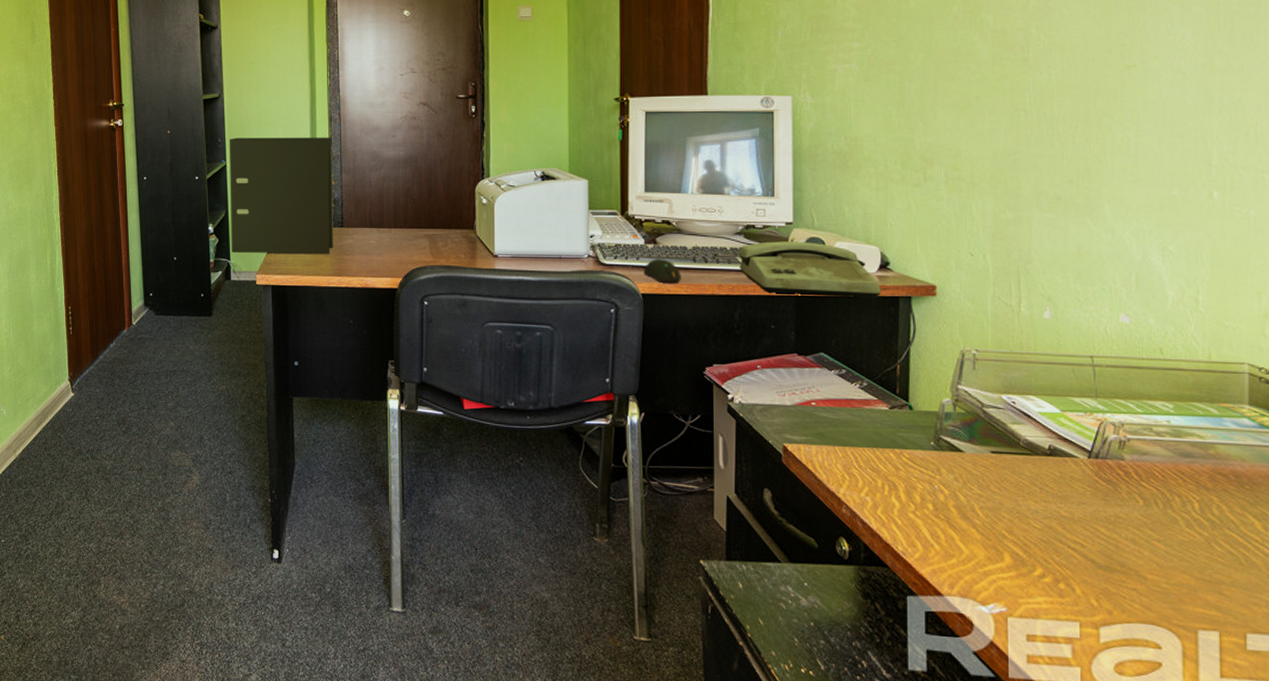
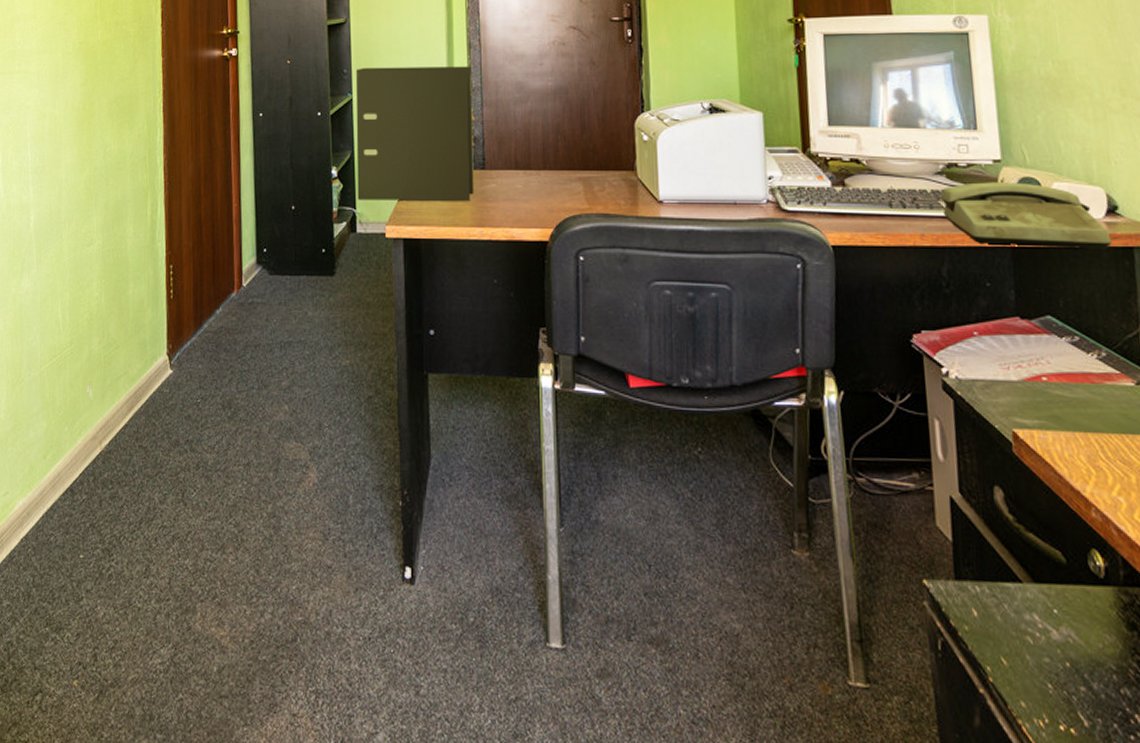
computer mouse: present [643,259,681,283] -> none [832,204,877,233]

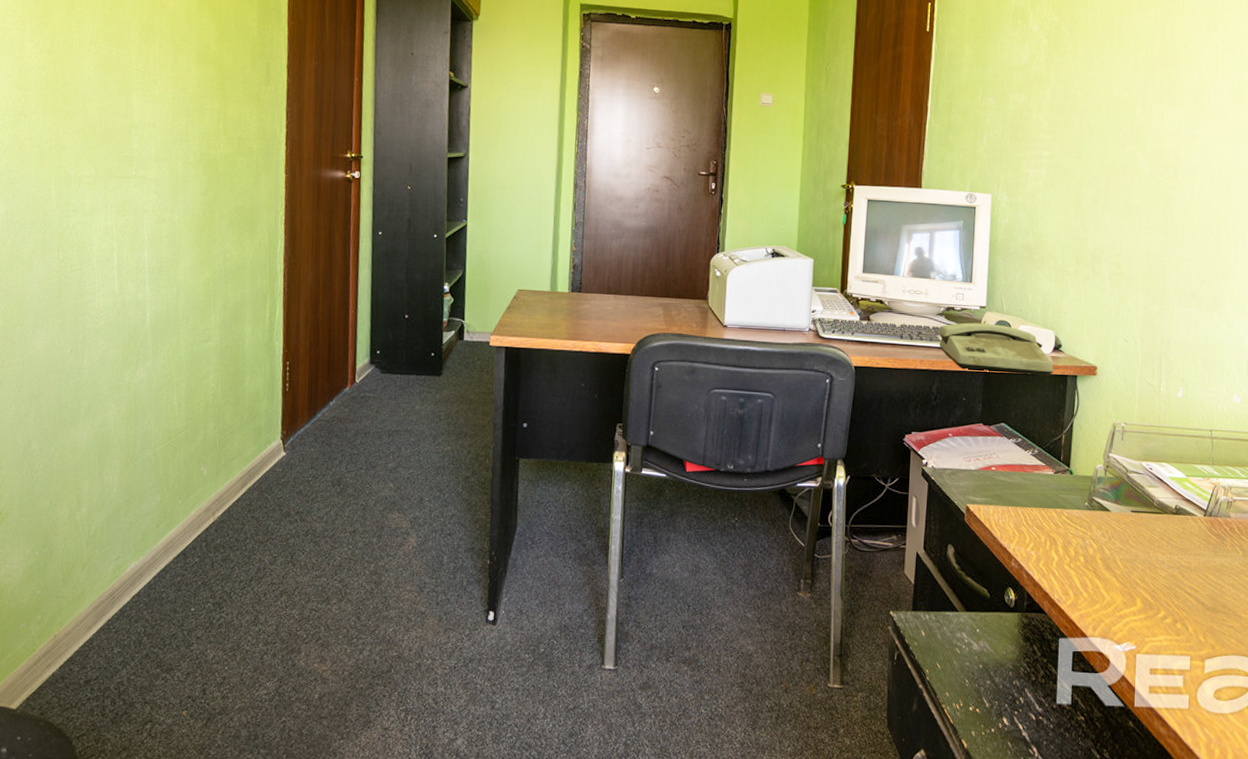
binder: present [355,66,474,201] -> none [466,198,576,318]

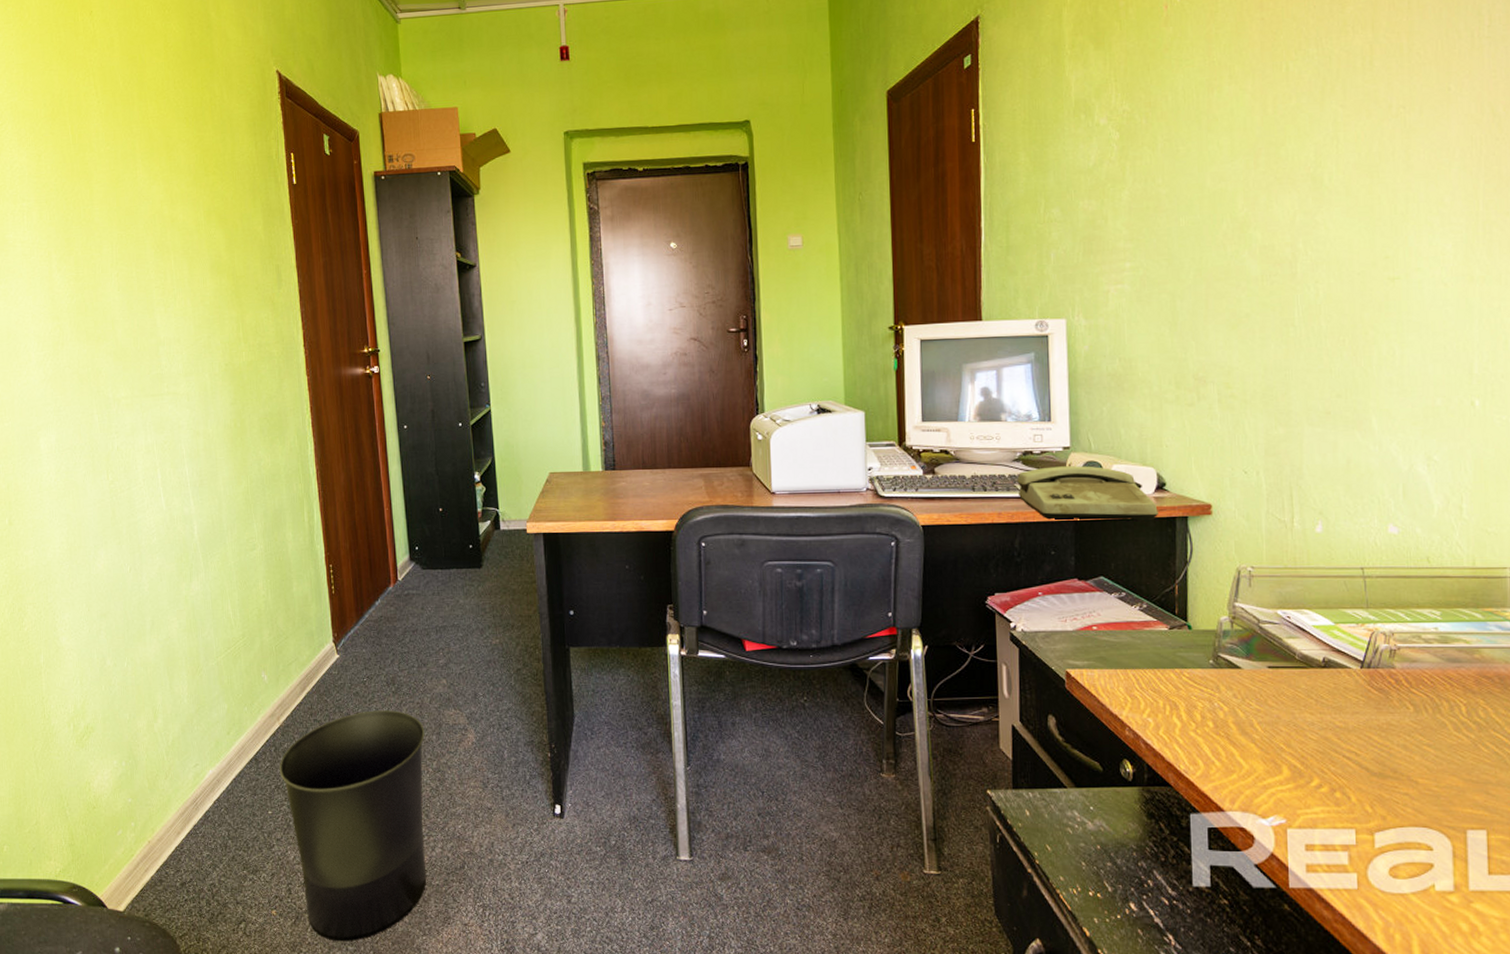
waste bin: none [208,510,366,745] -> present [280,710,427,942]

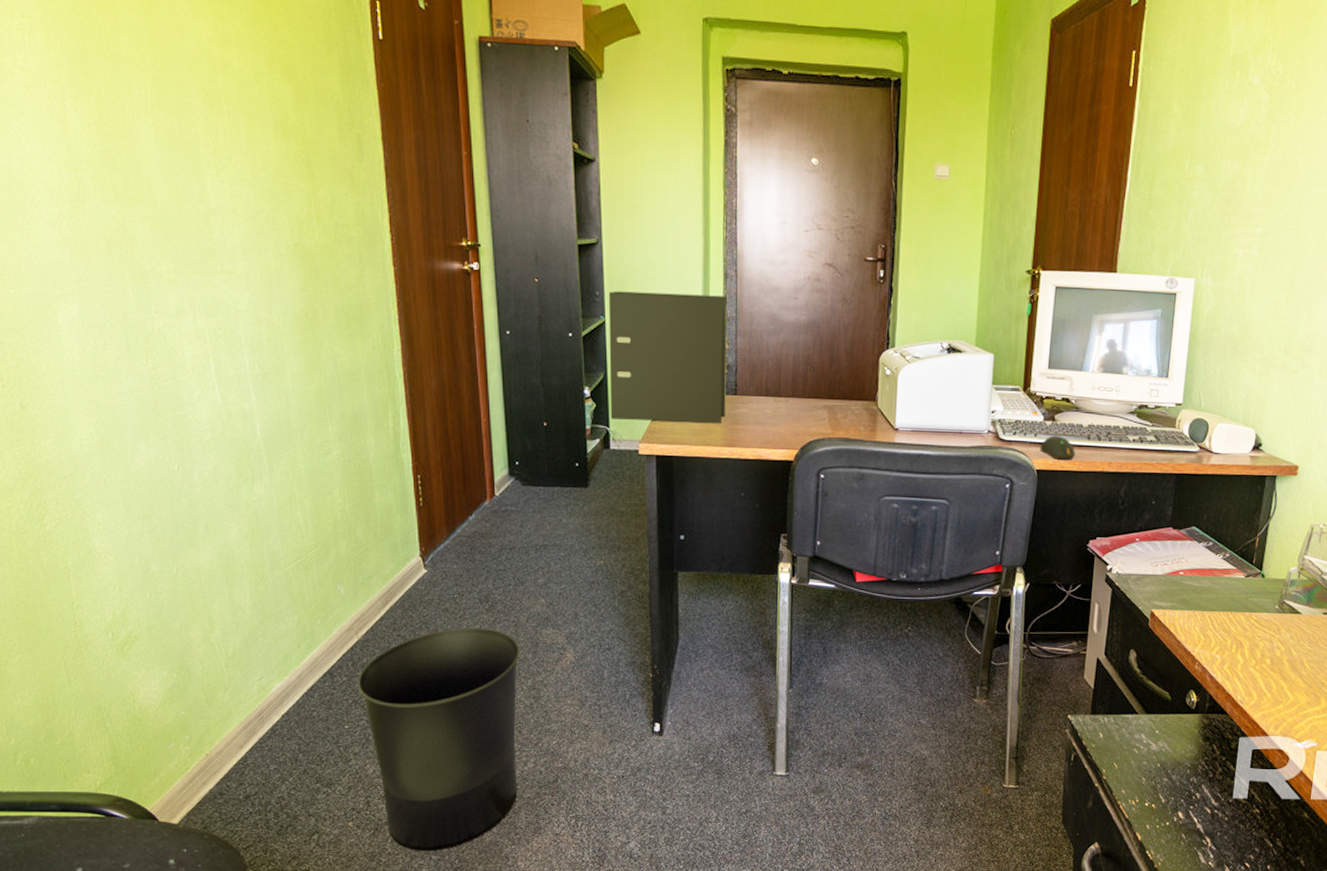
binder: none [492,377,606,501] -> present [608,291,727,423]
computer mouse: none [922,489,961,513] -> present [1040,436,1075,460]
telephone: present [1017,466,1158,522] -> none [1129,421,1252,478]

